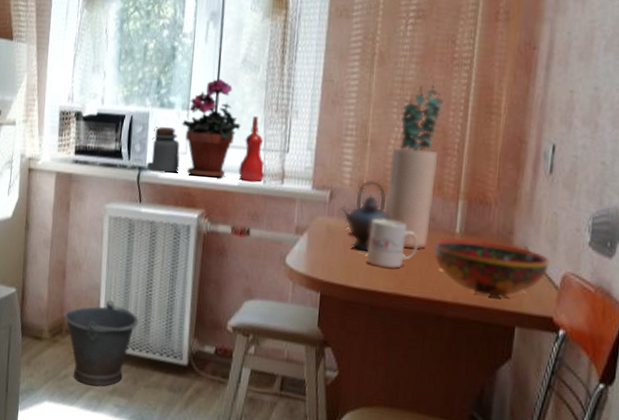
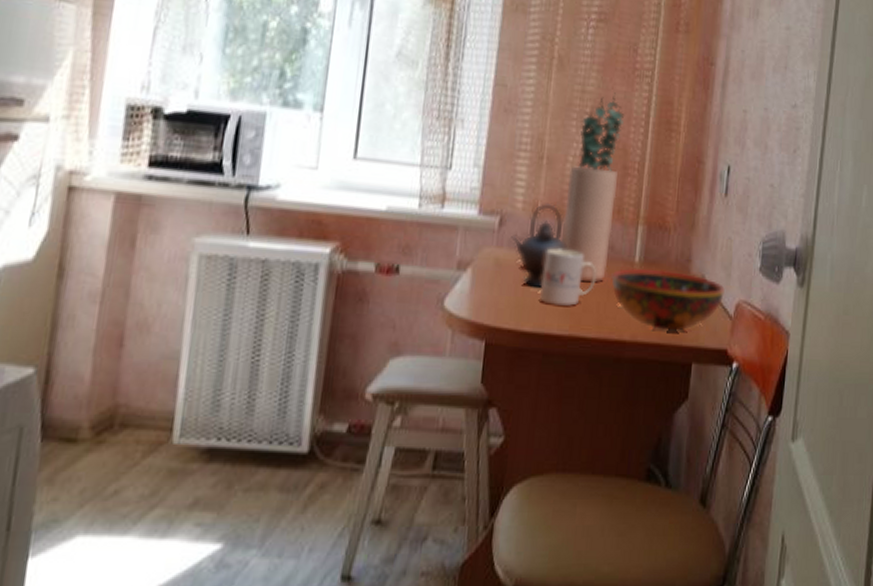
bucket: present [64,300,139,387] -> none [117,373,239,501]
jar: present [146,127,180,174] -> none [258,132,309,195]
potted plant: present [182,78,241,179] -> none [313,73,393,202]
spray bottle: present [238,116,266,182] -> none [387,123,422,206]

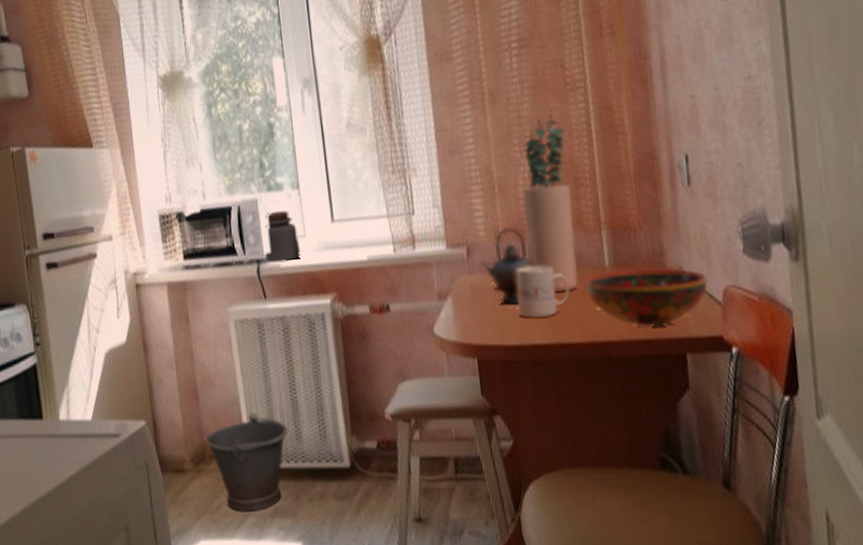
bucket: none [117,373,239,501] -> present [204,412,289,512]
jar: none [258,132,309,195] -> present [264,211,301,263]

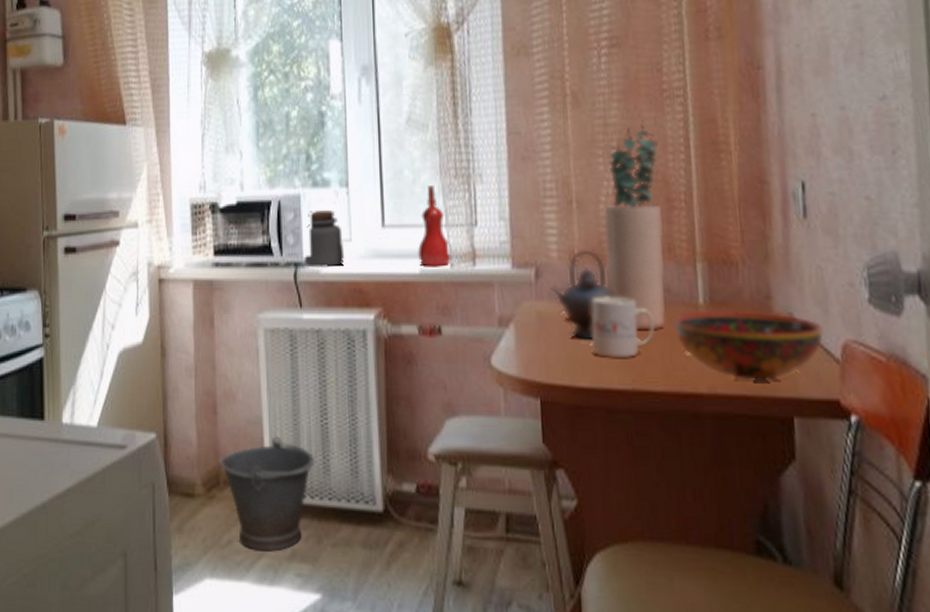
spray bottle: none [364,182,394,254] -> present [418,185,452,267]

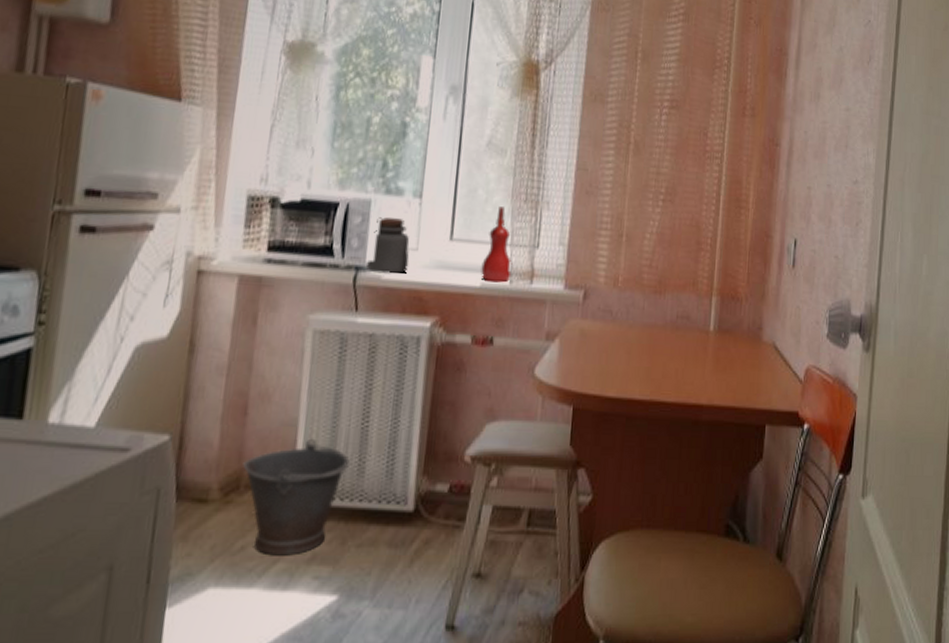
teapot: present [550,248,615,341] -> none [594,276,647,357]
mug: present [590,296,655,357] -> none [622,319,675,373]
vase: present [602,120,667,331] -> none [641,174,696,351]
bowl: present [671,310,824,379] -> none [687,336,795,394]

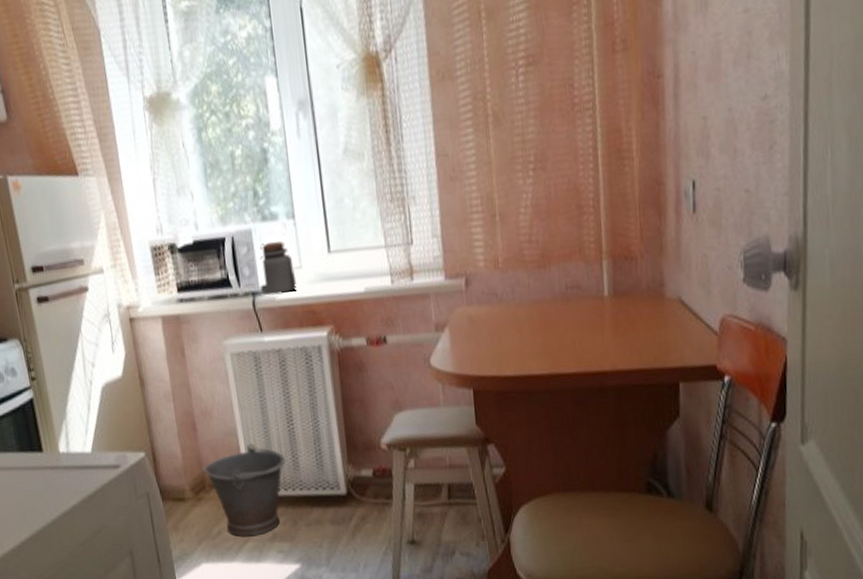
spray bottle: present [481,206,513,283] -> none [361,211,392,285]

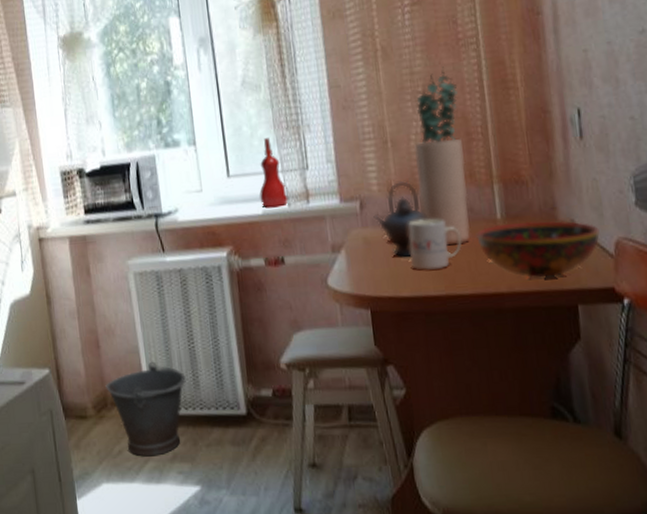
jar: present [259,241,297,296] -> none [162,166,198,218]
spray bottle: none [361,211,392,285] -> present [259,138,289,208]
teapot: none [479,256,534,337] -> present [373,180,428,258]
mug: none [513,295,568,349] -> present [407,218,462,270]
vase: none [522,134,577,324] -> present [413,67,471,246]
bowl: none [581,298,706,355] -> present [475,221,600,277]

